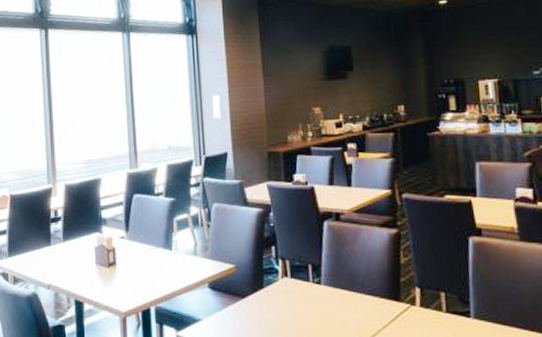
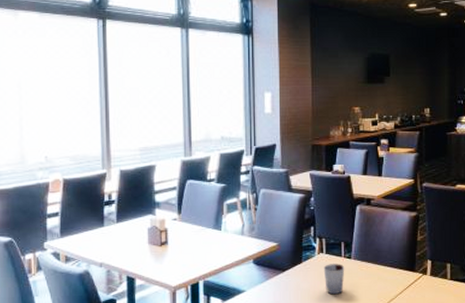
cup: none [289,290,315,327] -> present [323,264,345,295]

